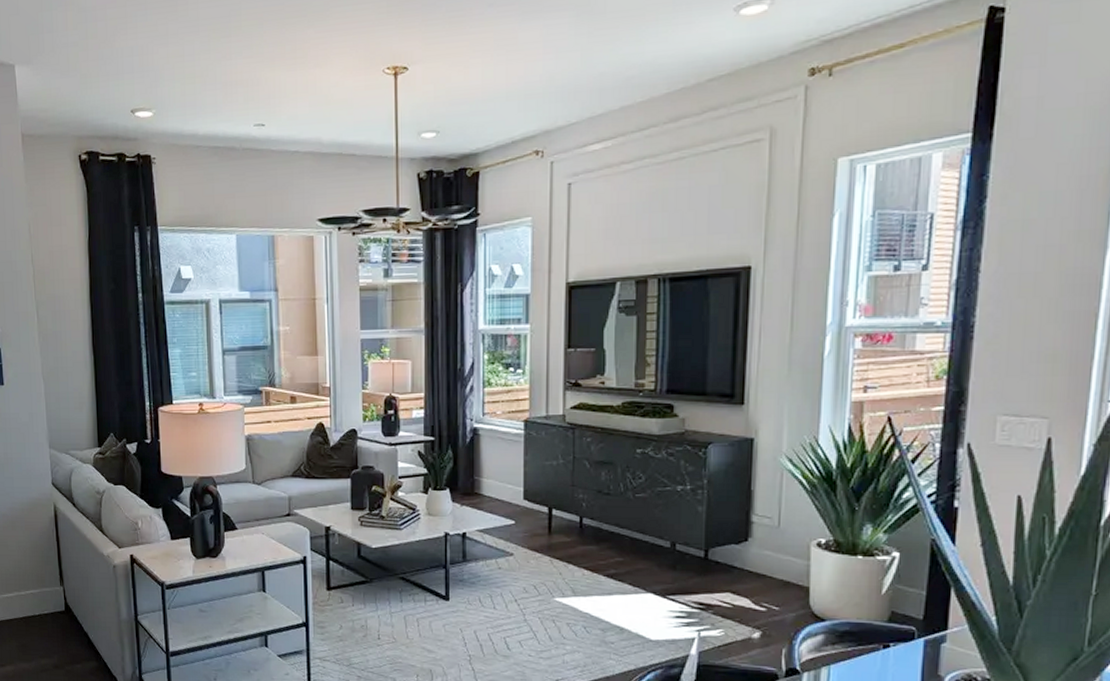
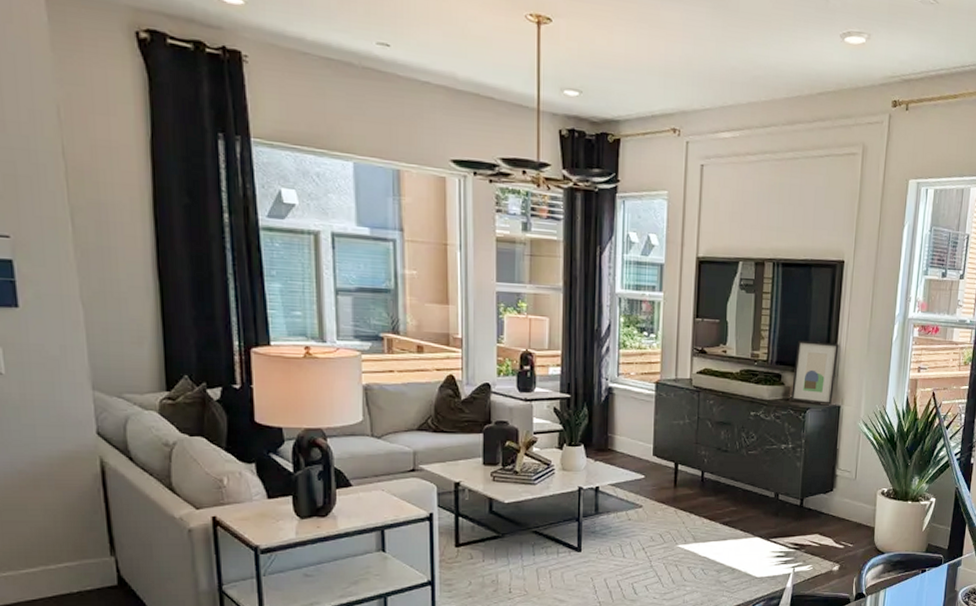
picture frame: none [687,364,750,437] -> present [791,340,840,405]

